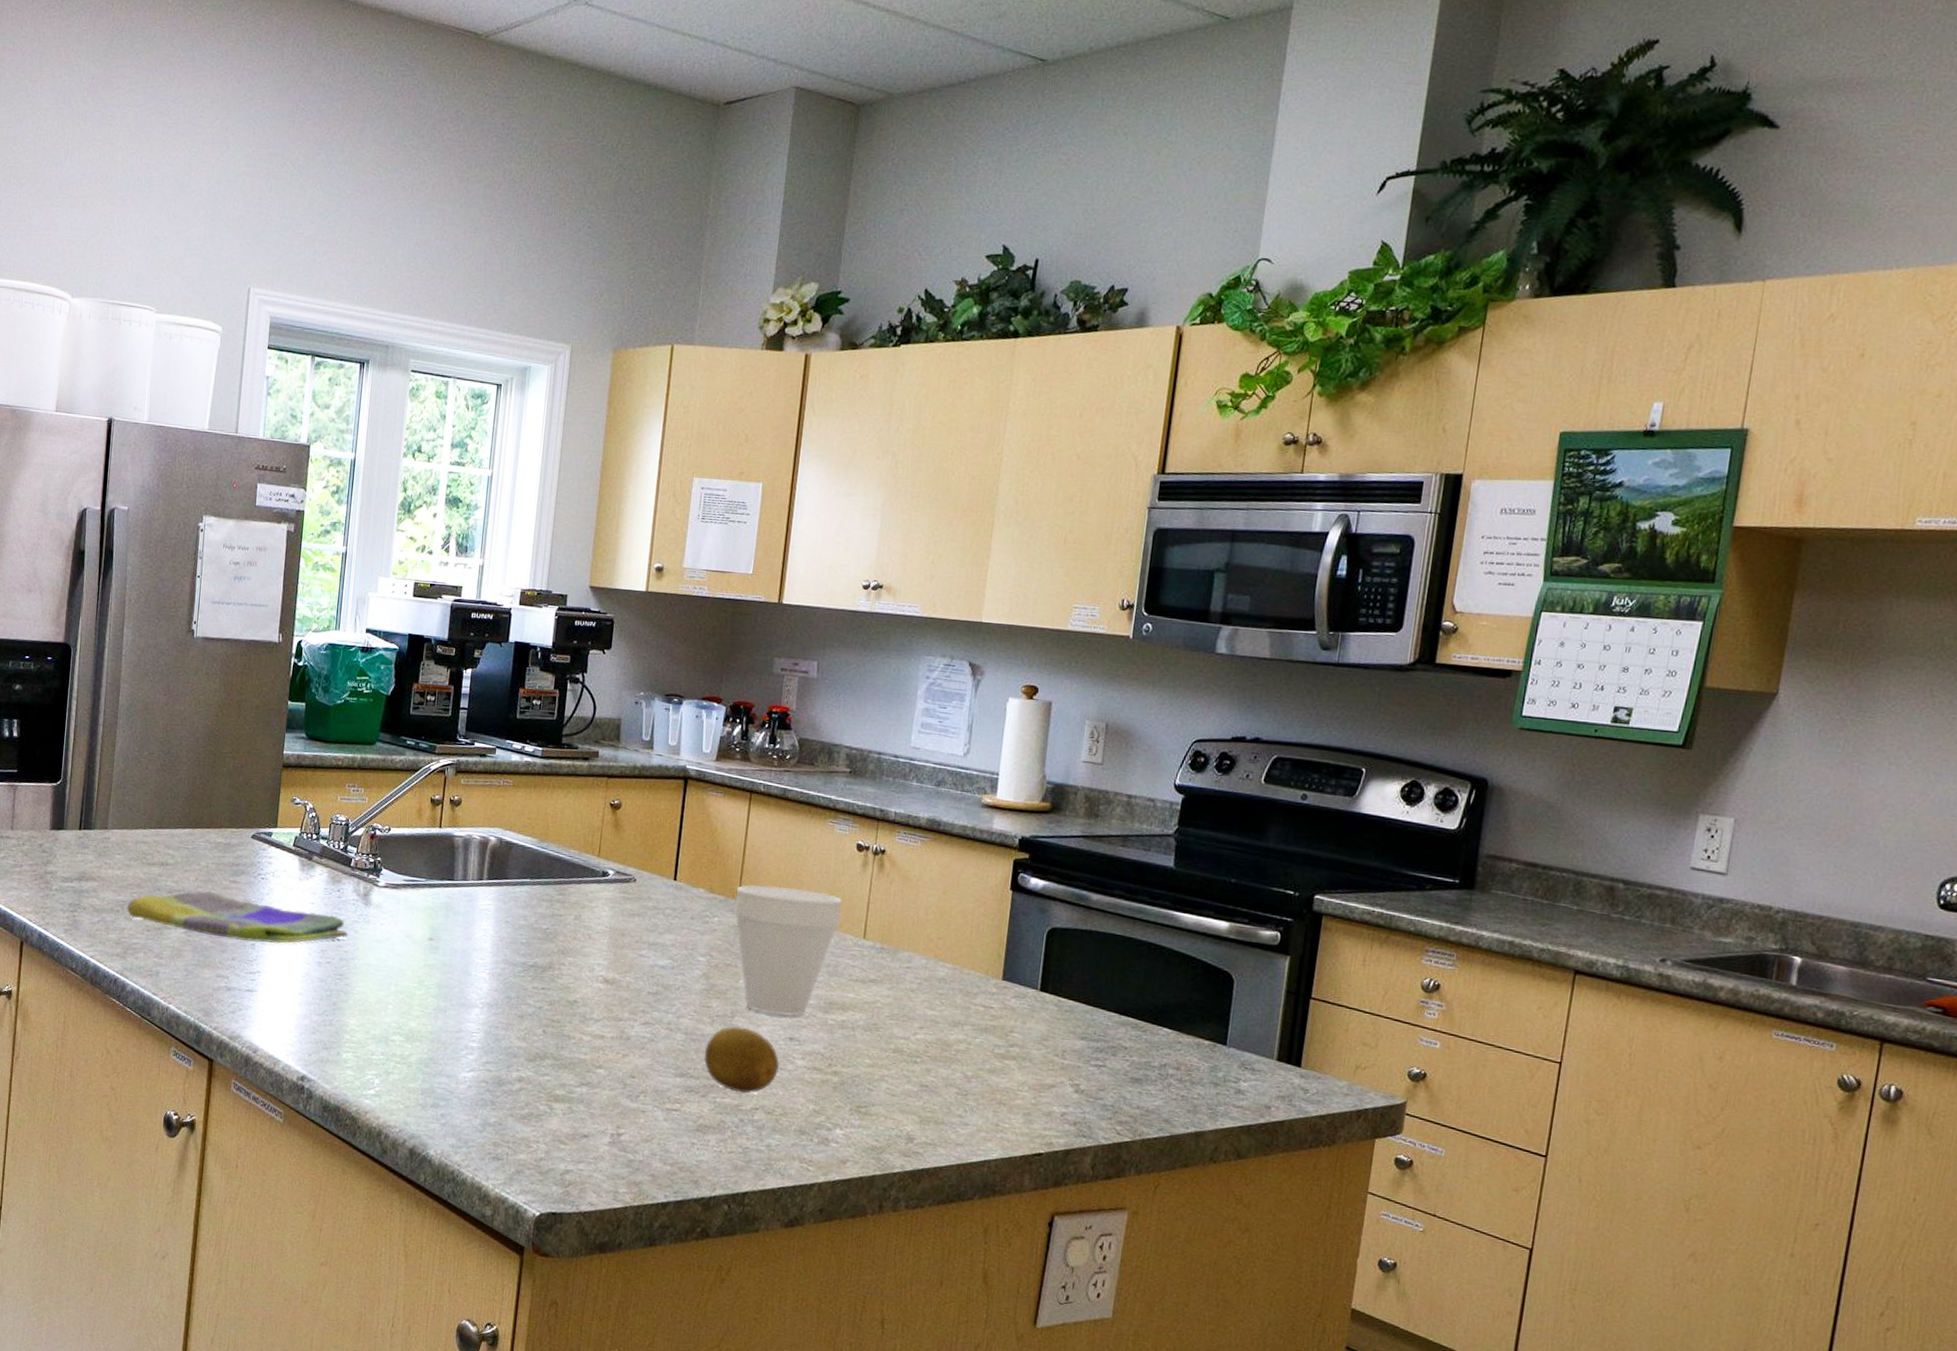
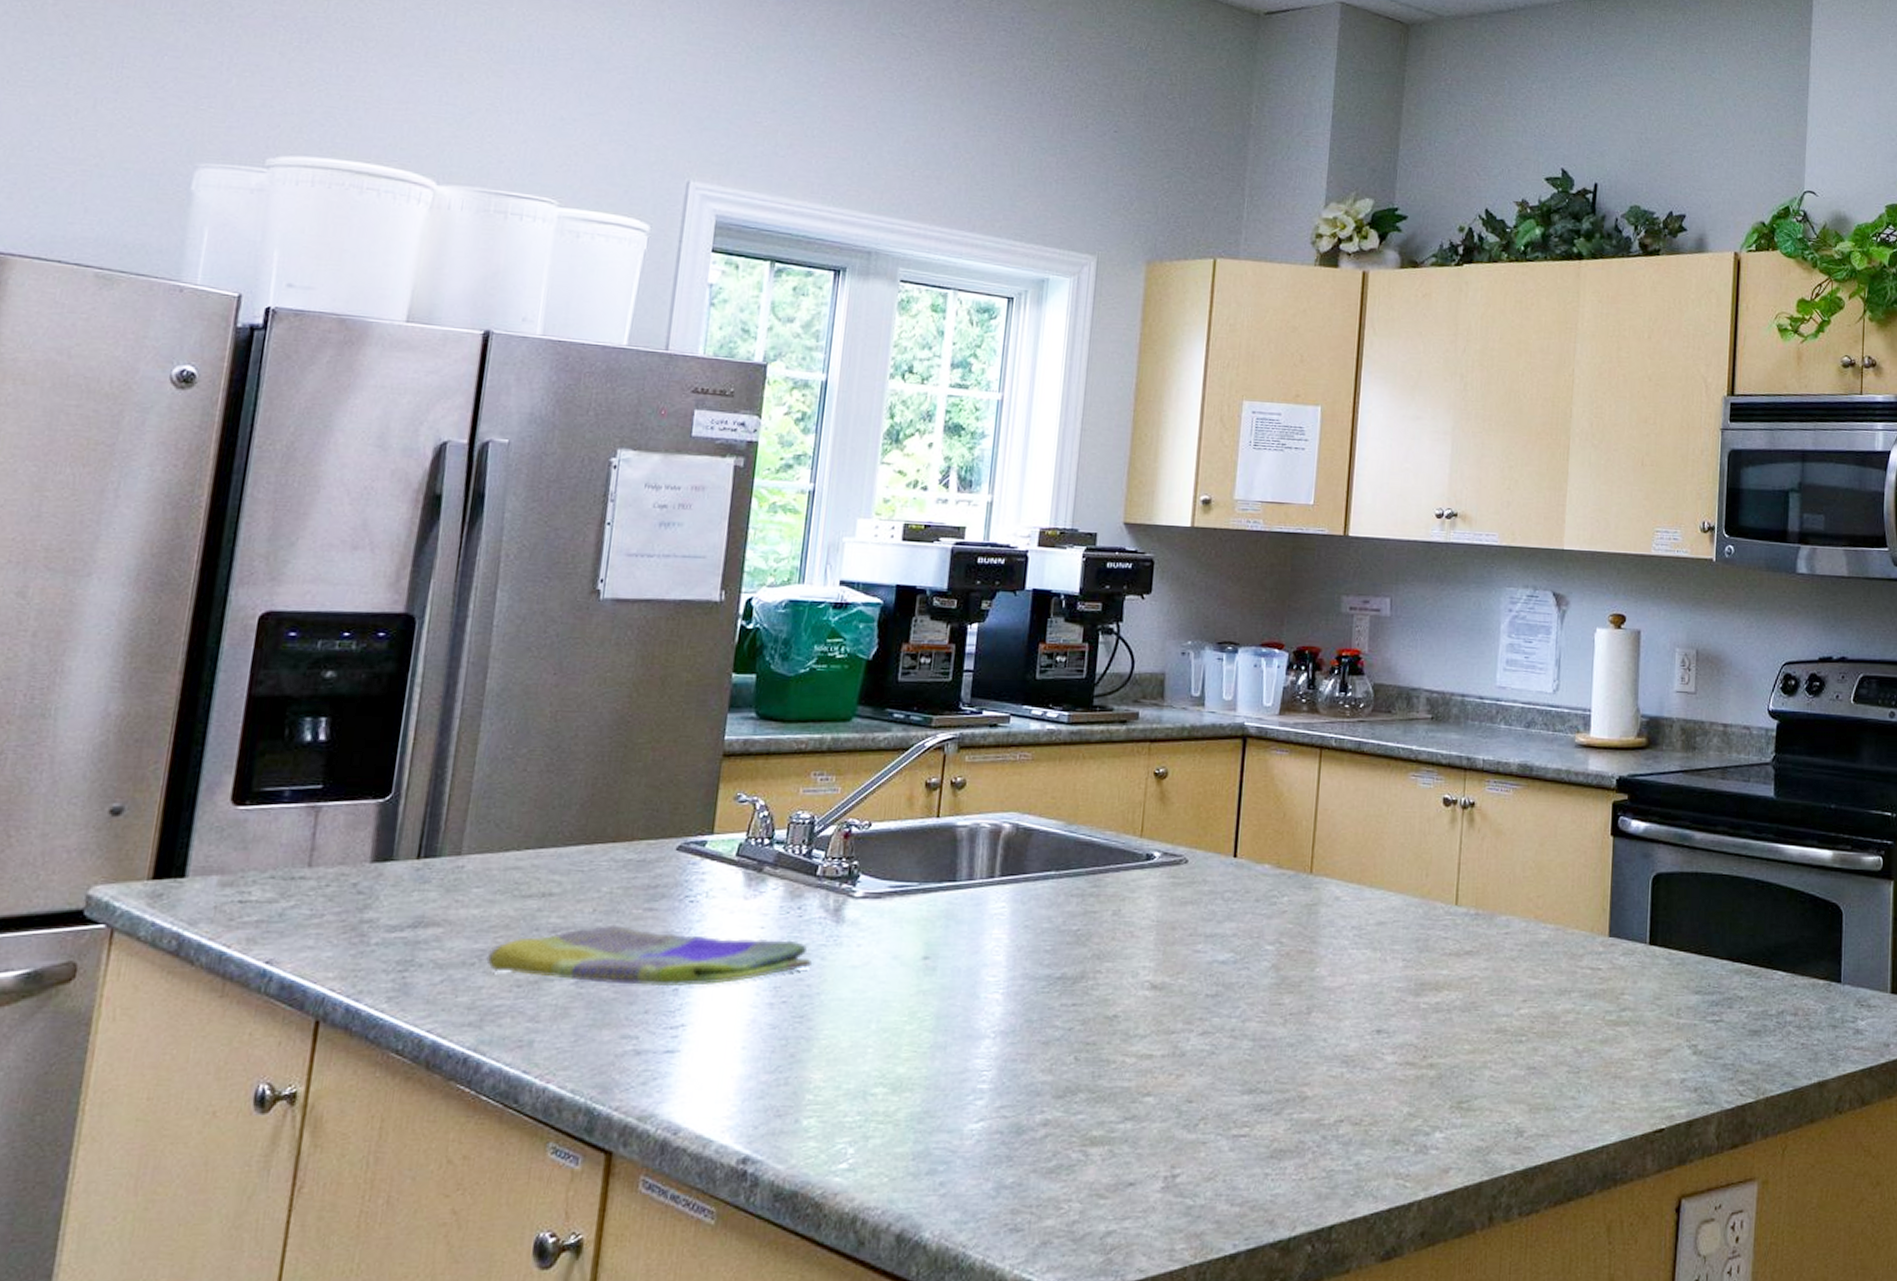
fruit: present [704,1026,780,1094] -> none [1276,1024,1367,1104]
cup: present [733,884,843,1016] -> none [1305,853,1430,1004]

